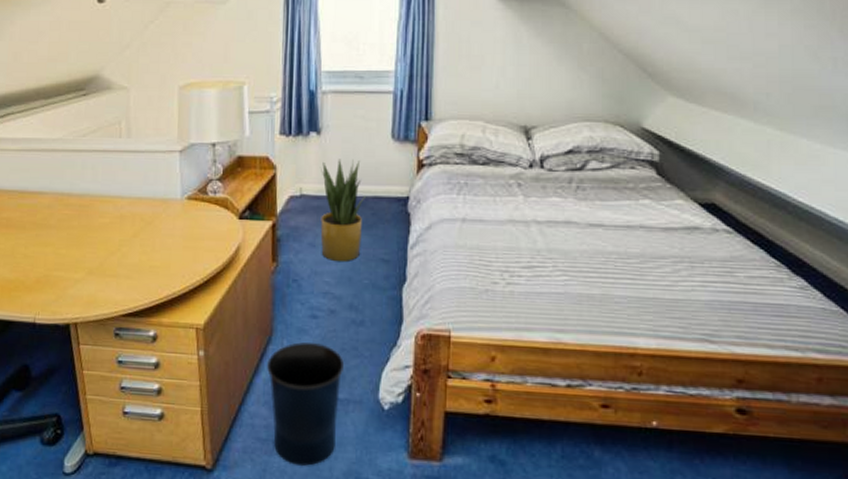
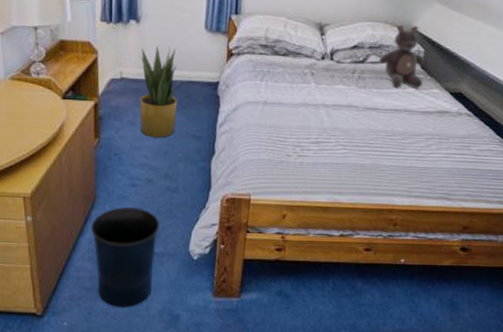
stuffed animal: none [602,123,661,199] -> present [379,24,425,88]

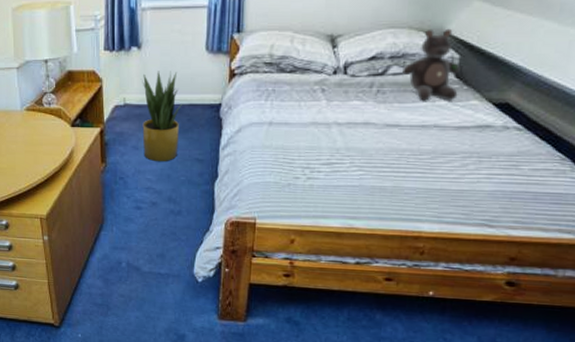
waste bin: present [91,207,159,307] -> none [100,229,164,324]

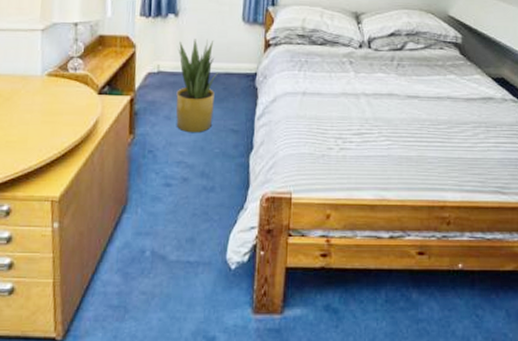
stuffed animal: present [402,28,461,101] -> none [417,11,464,75]

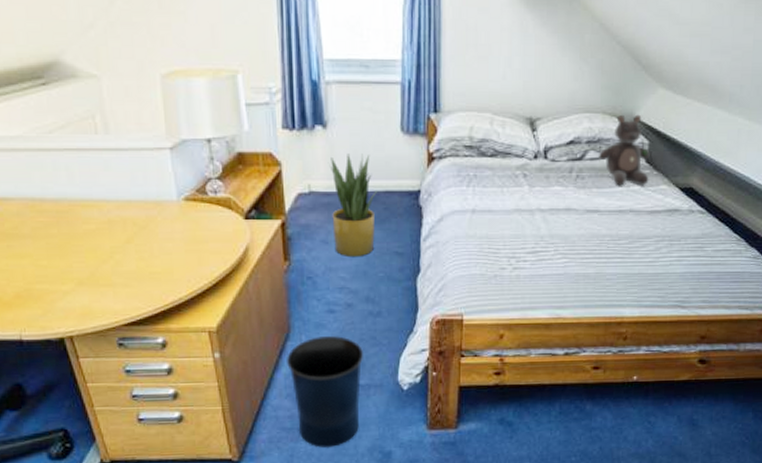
waste bin: none [121,210,195,329] -> present [287,336,363,448]
stuffed animal: none [417,11,464,75] -> present [599,114,650,186]

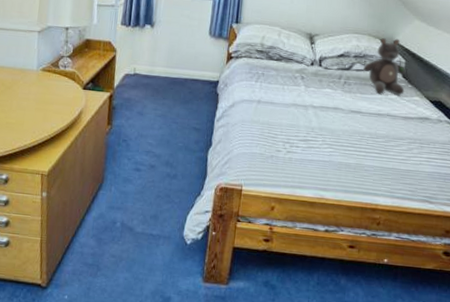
waste bin: present [287,336,363,448] -> none [97,189,158,286]
planter: present [329,153,377,256] -> none [147,47,185,128]

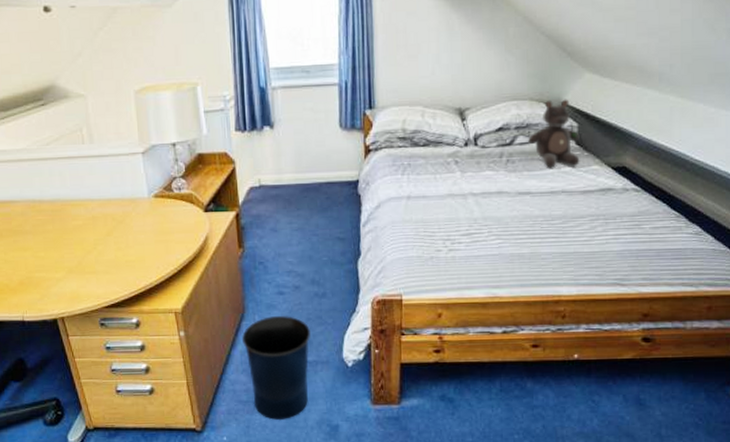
waste bin: none [97,189,158,286] -> present [242,316,310,420]

